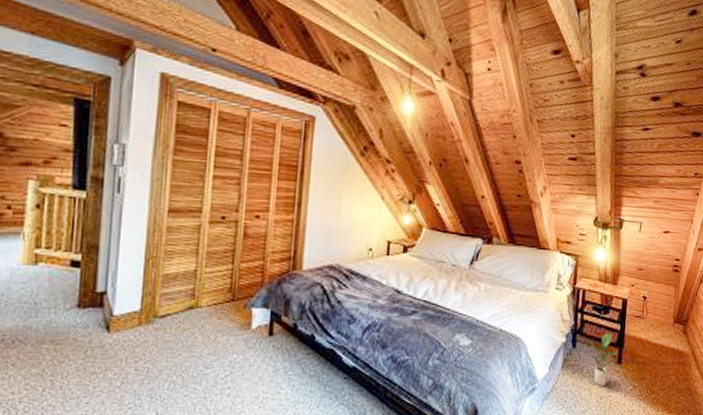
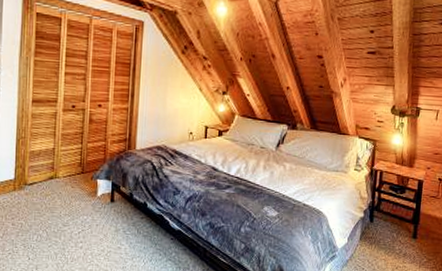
potted plant: present [590,333,618,386] -> none [386,210,413,257]

